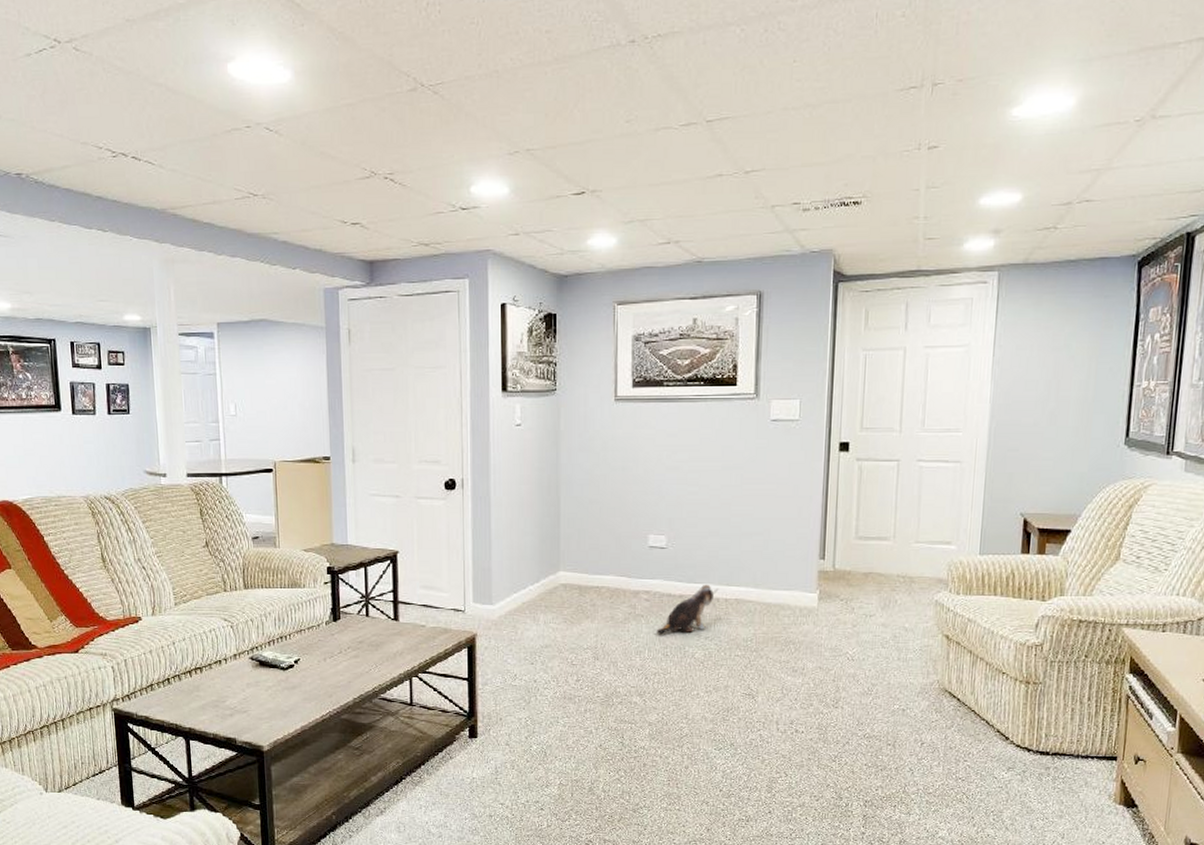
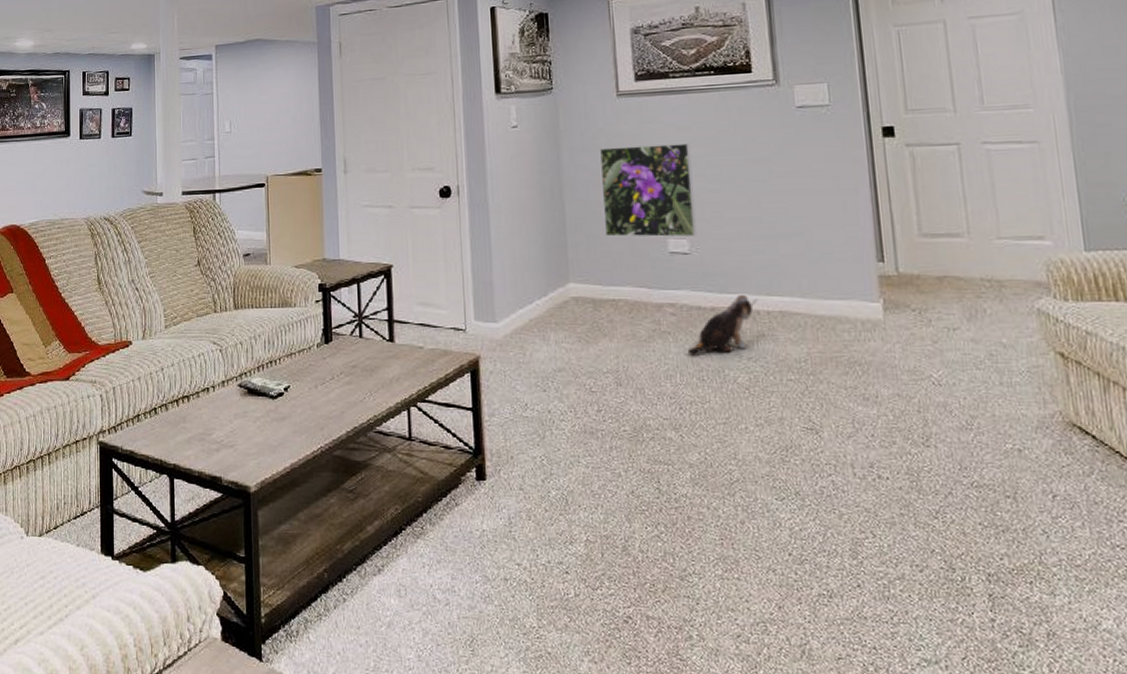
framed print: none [594,449,676,534] -> present [599,143,697,238]

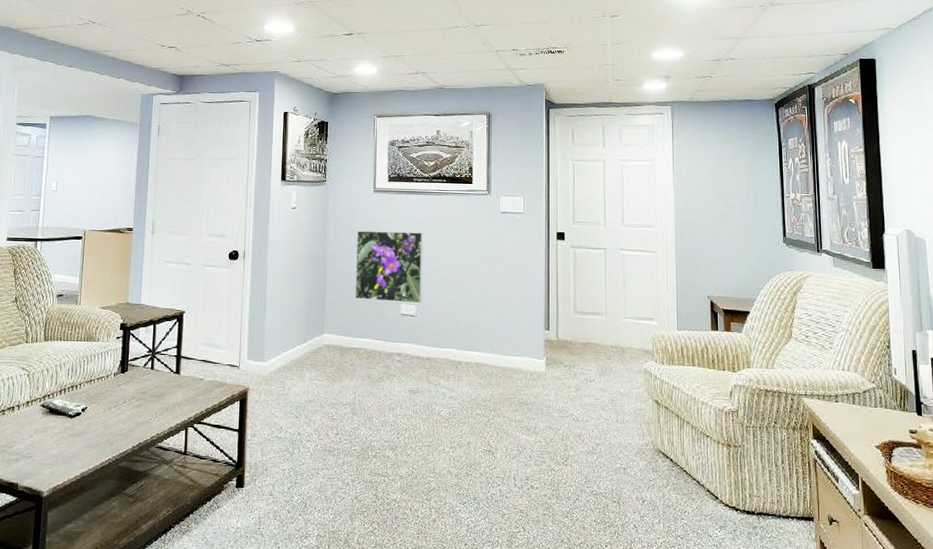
plush toy: present [687,294,758,355] -> none [407,348,461,393]

